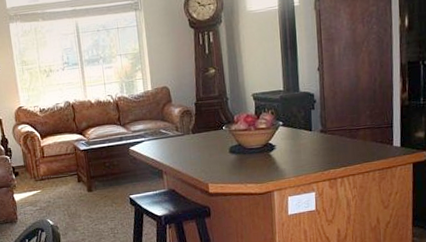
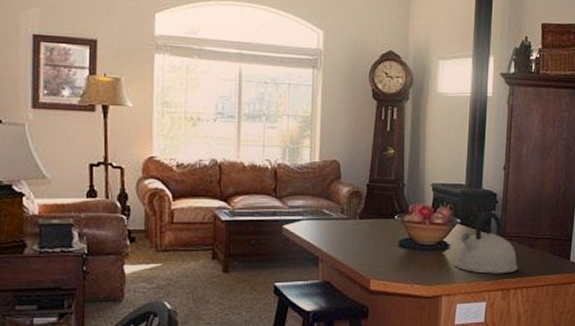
kettle: none [281,110,343,168] -> present [454,211,518,274]

